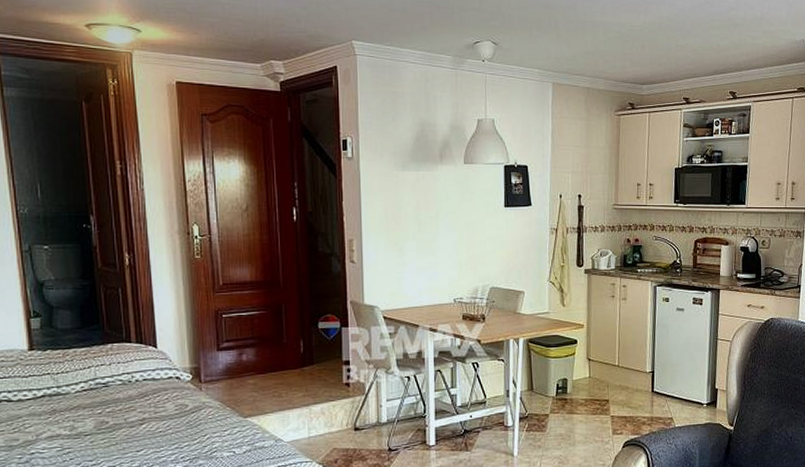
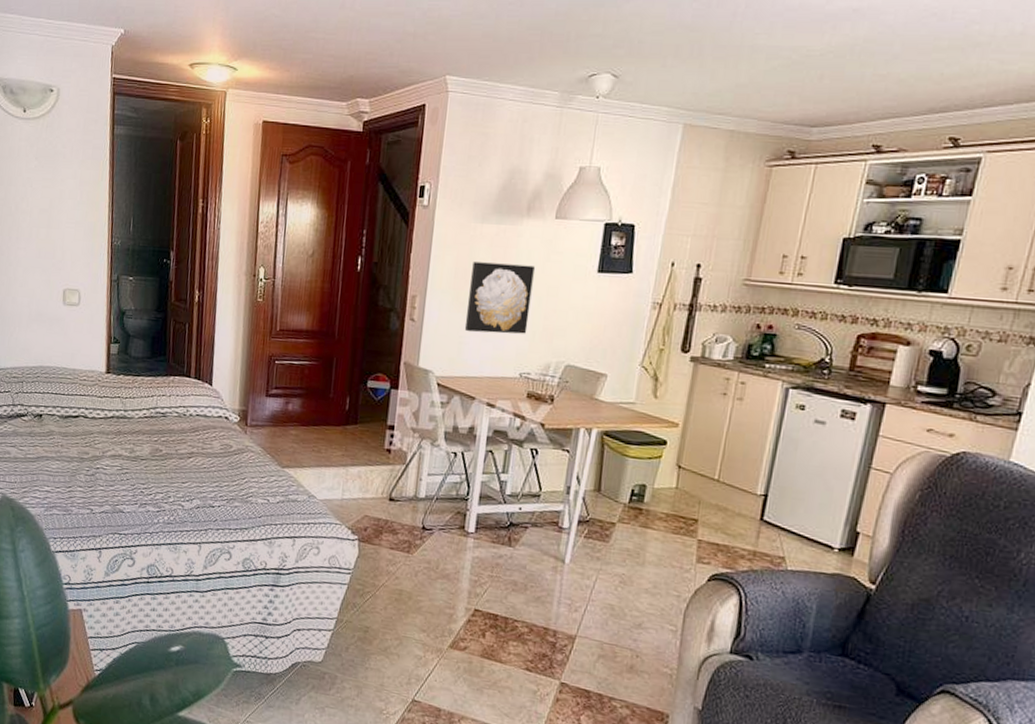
wall art: none [400,205,455,268] -> present [465,262,535,334]

